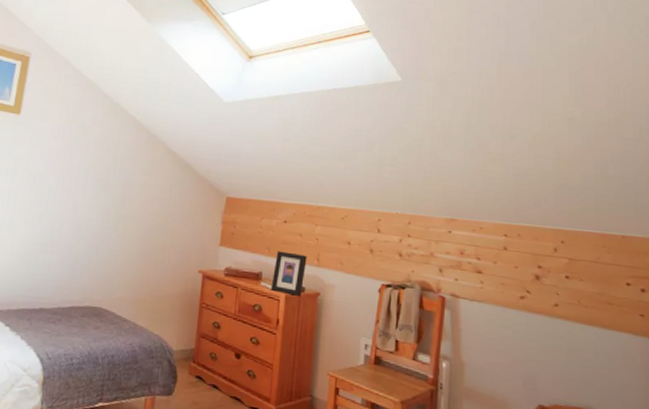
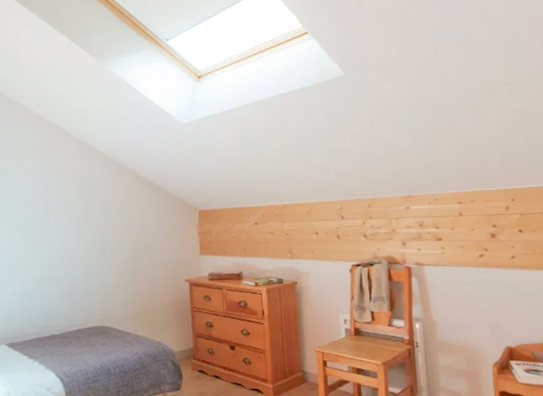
picture frame: present [270,251,307,296] -> none [252,250,281,288]

